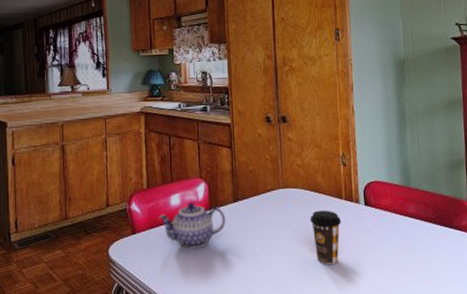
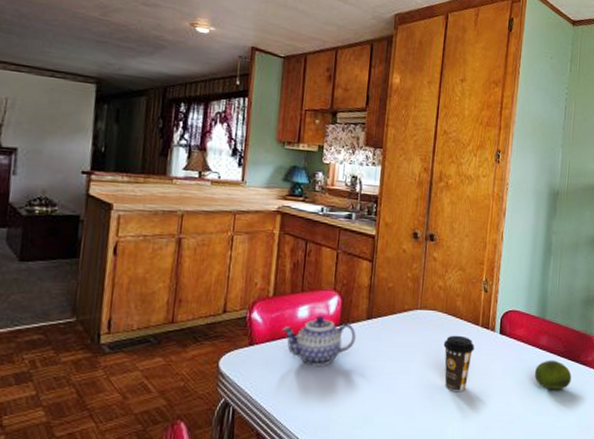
fruit: none [406,227,447,257] -> present [534,360,572,390]

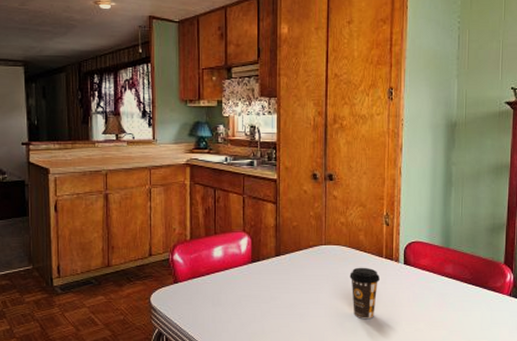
teapot: present [282,315,356,366] -> none [201,254,267,299]
fruit: present [534,360,572,390] -> none [441,287,480,315]

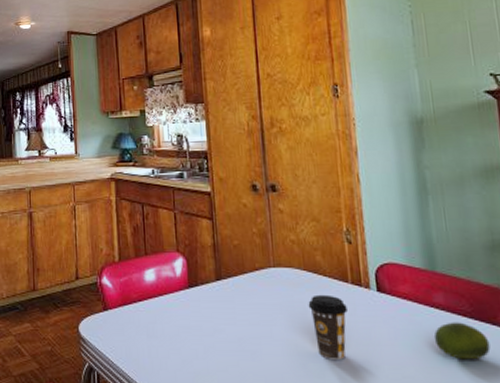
fruit: none [441,287,480,315] -> present [433,322,491,360]

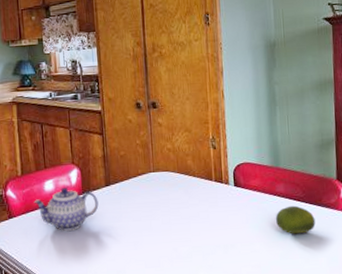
teapot: none [132,278,208,331] -> present [34,187,99,231]
coffee cup: present [308,294,347,360] -> none [180,191,211,243]

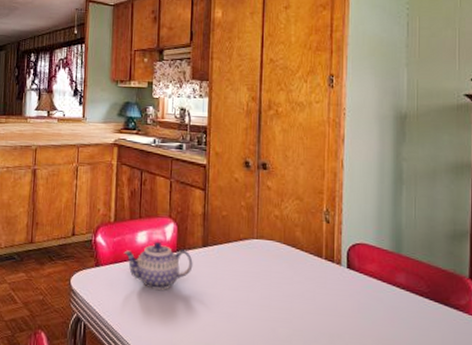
fruit: present [275,205,316,234] -> none [392,300,440,335]

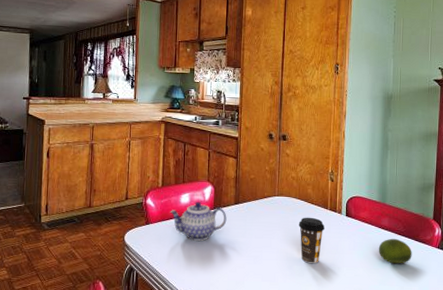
coffee cup: none [284,266,319,327] -> present [298,217,325,263]
fruit: none [392,300,440,335] -> present [378,238,412,264]

